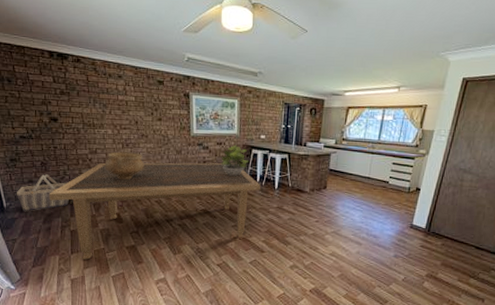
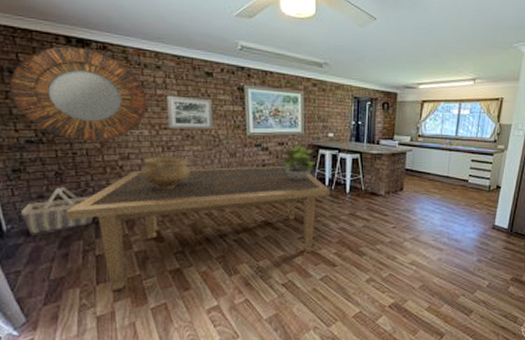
home mirror: none [9,60,111,138] -> present [10,46,147,141]
wall art: none [126,100,163,130] -> present [166,95,213,130]

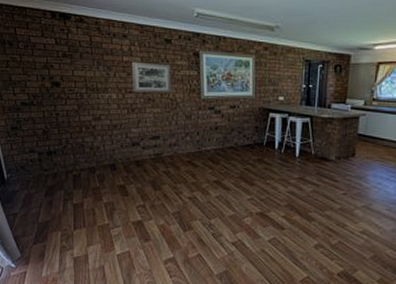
home mirror: present [10,46,147,141] -> none [10,21,116,103]
basket: present [20,187,93,235] -> none [17,143,71,184]
dining table: present [65,165,330,290] -> none [50,128,279,236]
ceramic pot: present [141,156,189,189] -> none [110,117,150,148]
potted plant: present [283,144,316,180] -> none [234,107,266,143]

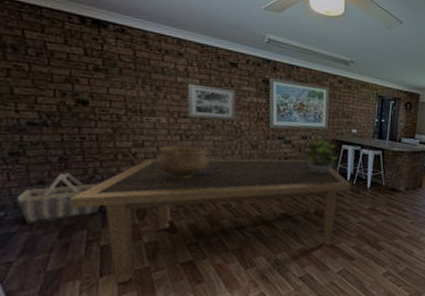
basket: none [17,143,71,184] -> present [16,173,100,224]
dining table: none [50,128,279,236] -> present [68,158,351,283]
ceramic pot: none [110,117,150,148] -> present [156,144,208,179]
potted plant: none [234,107,266,143] -> present [305,139,338,174]

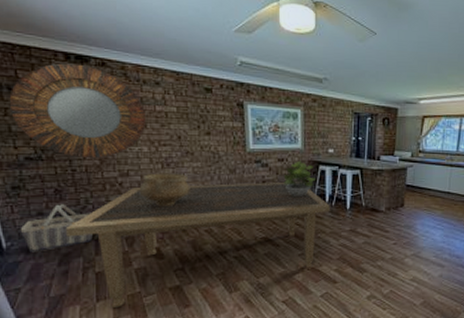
home mirror: none [12,26,167,127] -> present [9,63,147,158]
wall art: present [187,83,236,121] -> none [166,111,212,146]

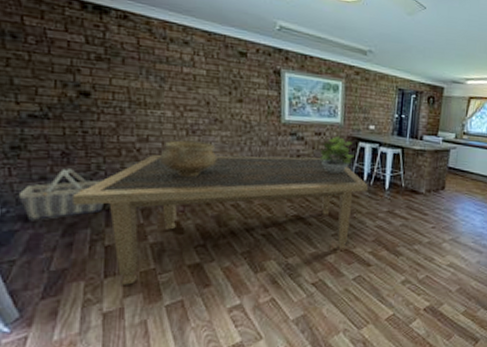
home mirror: present [9,63,147,158] -> none [12,12,172,120]

